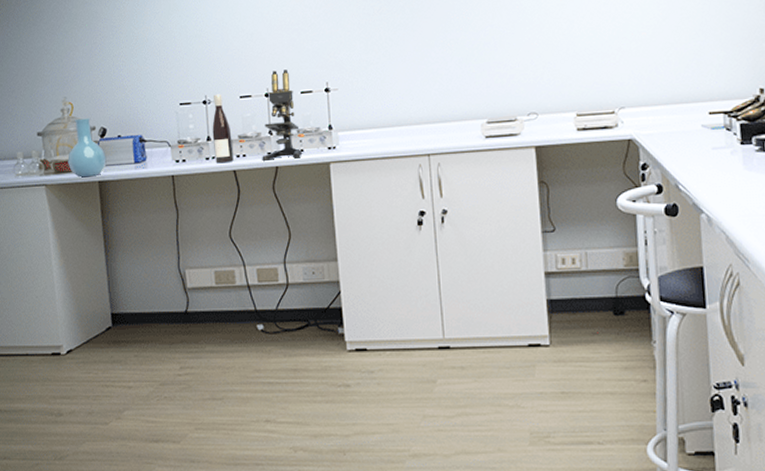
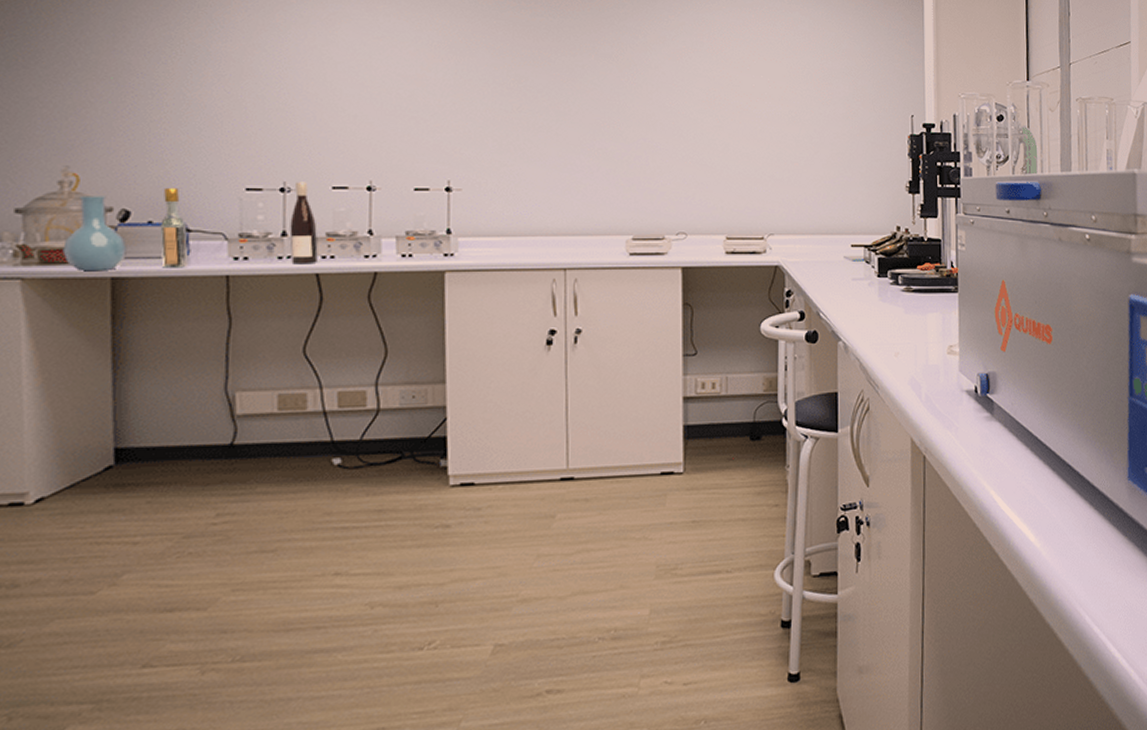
bottle: none [126,107,146,172] -> present [160,187,189,268]
microscope: present [262,69,303,162] -> none [356,161,411,266]

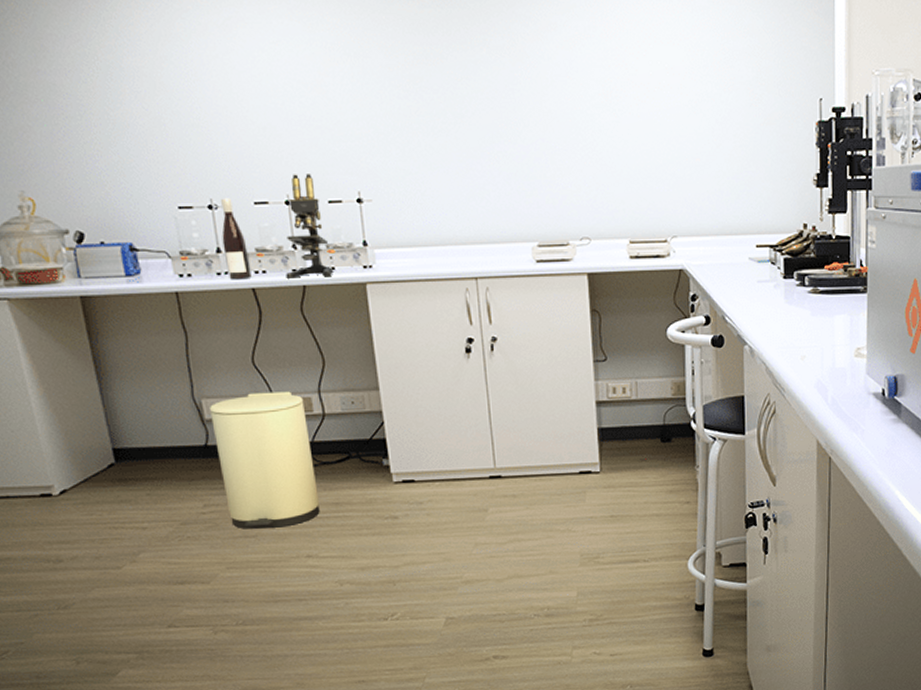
flask: present [62,196,127,272] -> none [35,219,89,291]
bottle: present [160,187,189,268] -> none [108,208,142,286]
pedal bin: none [242,384,359,543] -> present [209,391,320,529]
microscope: none [356,161,411,266] -> present [286,174,335,280]

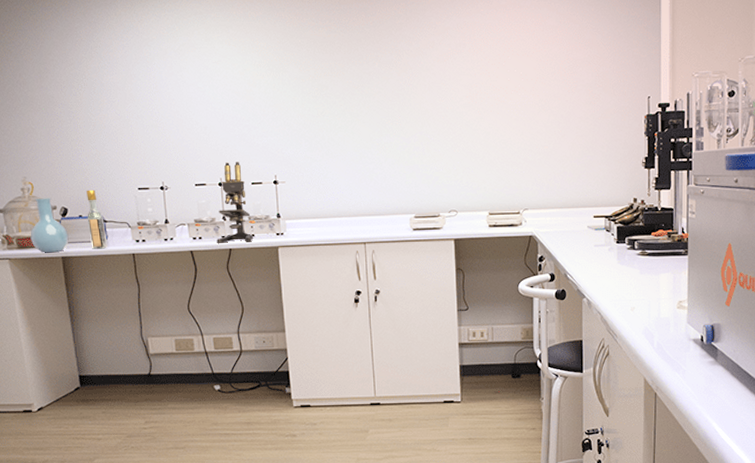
flask: none [35,219,89,291] -> present [30,198,69,253]
bottle: none [108,208,142,286] -> present [86,189,108,249]
pedal bin: present [209,391,320,529] -> none [153,332,235,442]
bottle: present [221,198,252,280] -> none [169,181,191,245]

